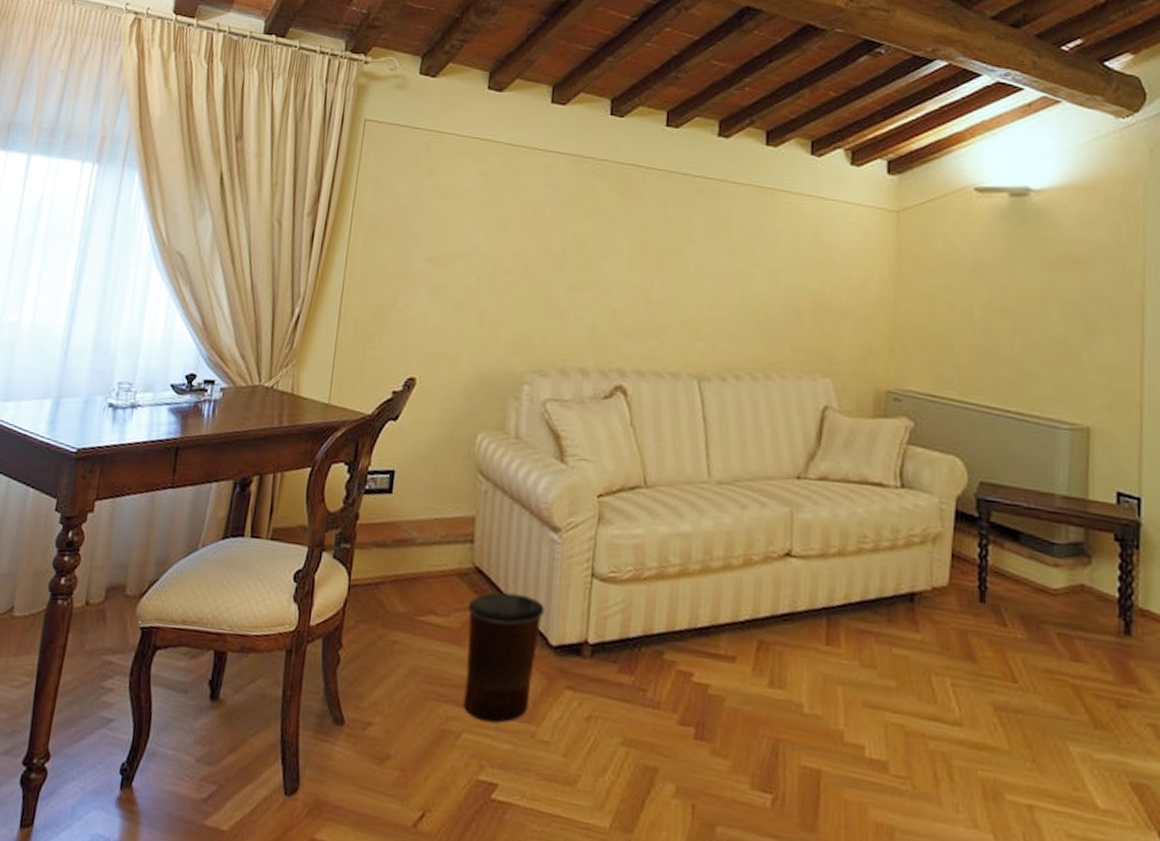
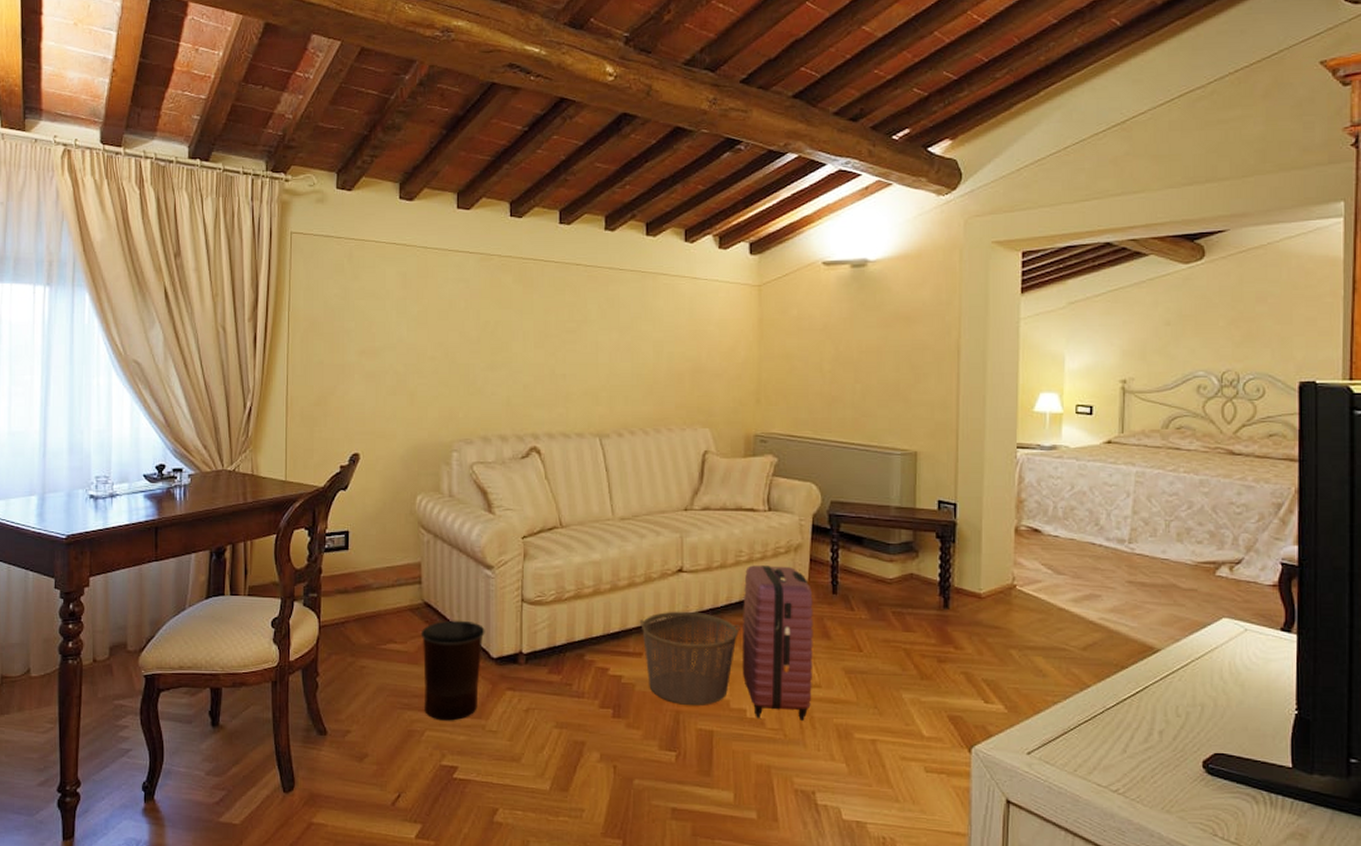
basket: none [734,606,860,735] -> present [639,611,740,705]
suitcase: none [861,555,955,769] -> present [742,565,813,721]

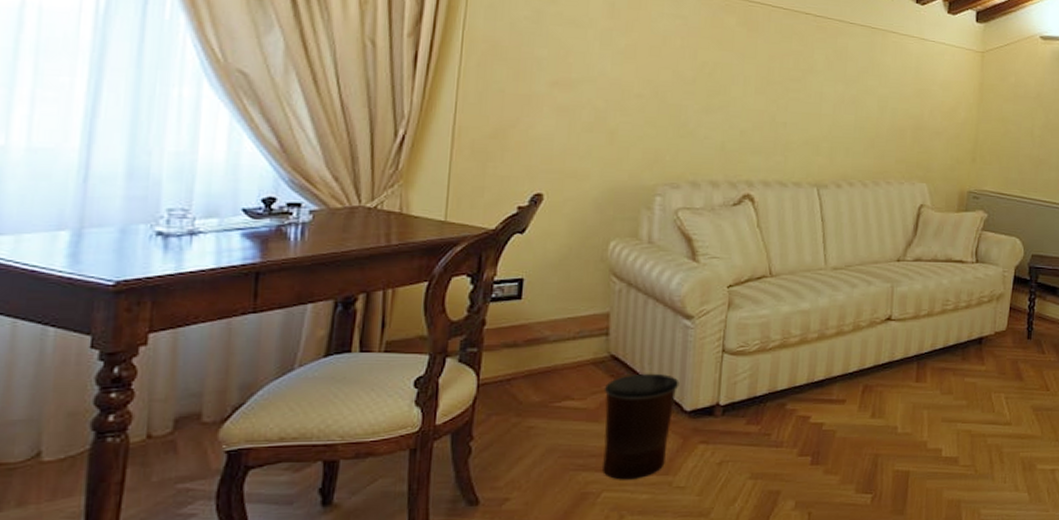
basket: present [639,611,740,705] -> none [844,358,942,448]
suitcase: present [742,565,813,721] -> none [940,313,1010,456]

